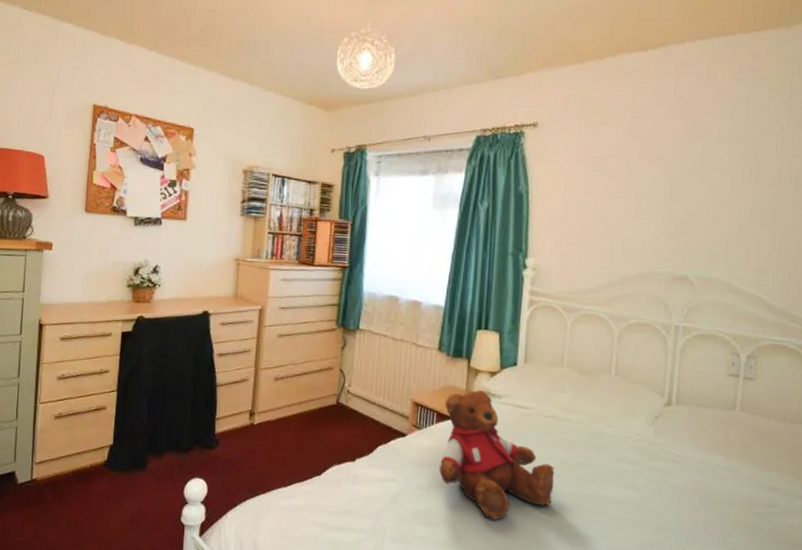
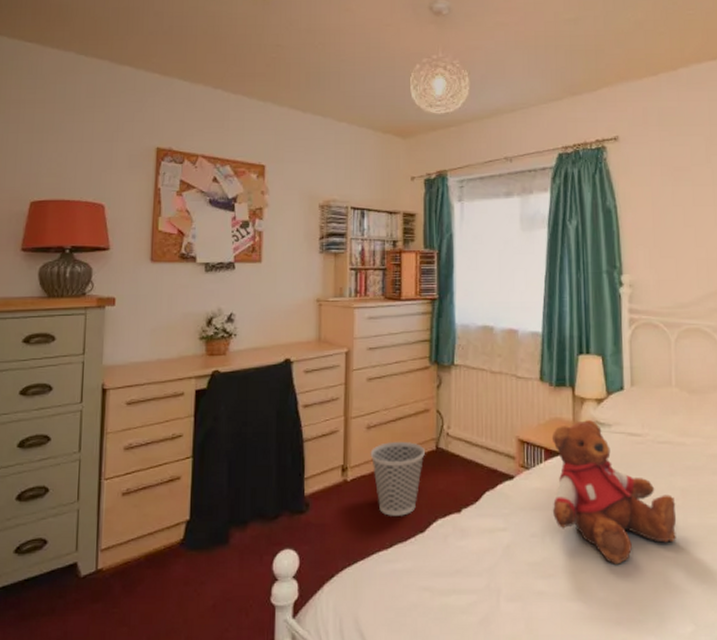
wastebasket: none [276,393,326,460] -> present [370,442,425,516]

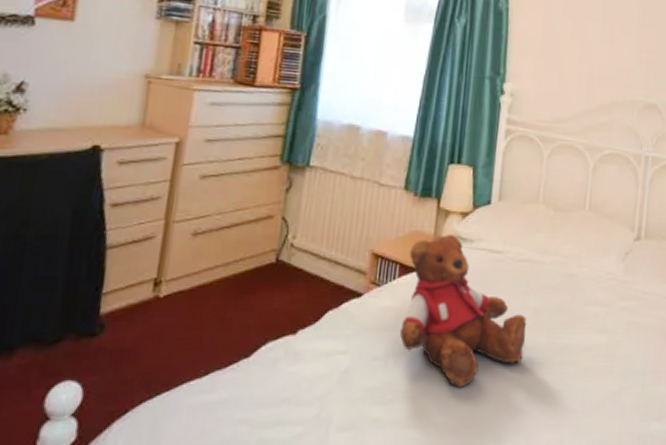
wastebasket: present [370,442,425,516] -> none [193,252,262,339]

